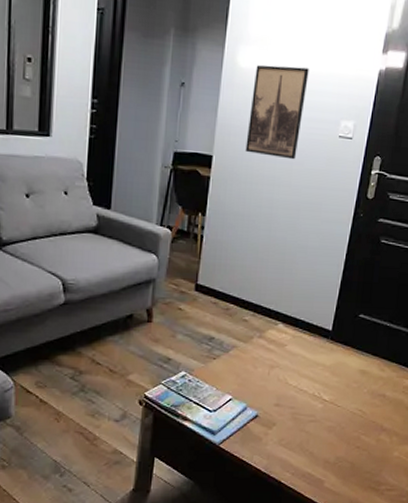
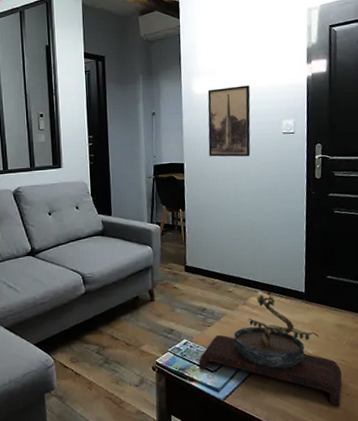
bonsai tree: none [196,326,356,459] -> present [199,292,342,406]

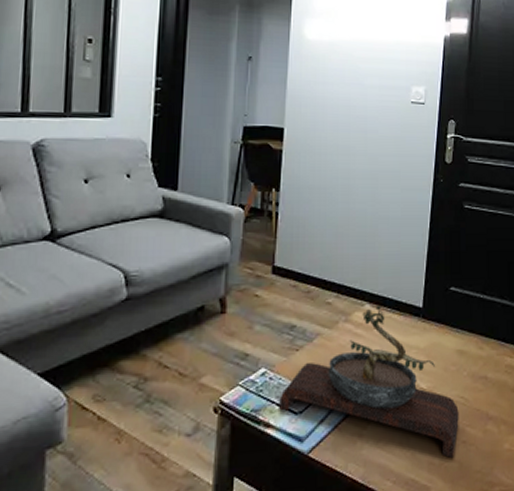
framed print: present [207,85,251,157] -> none [317,36,376,128]

